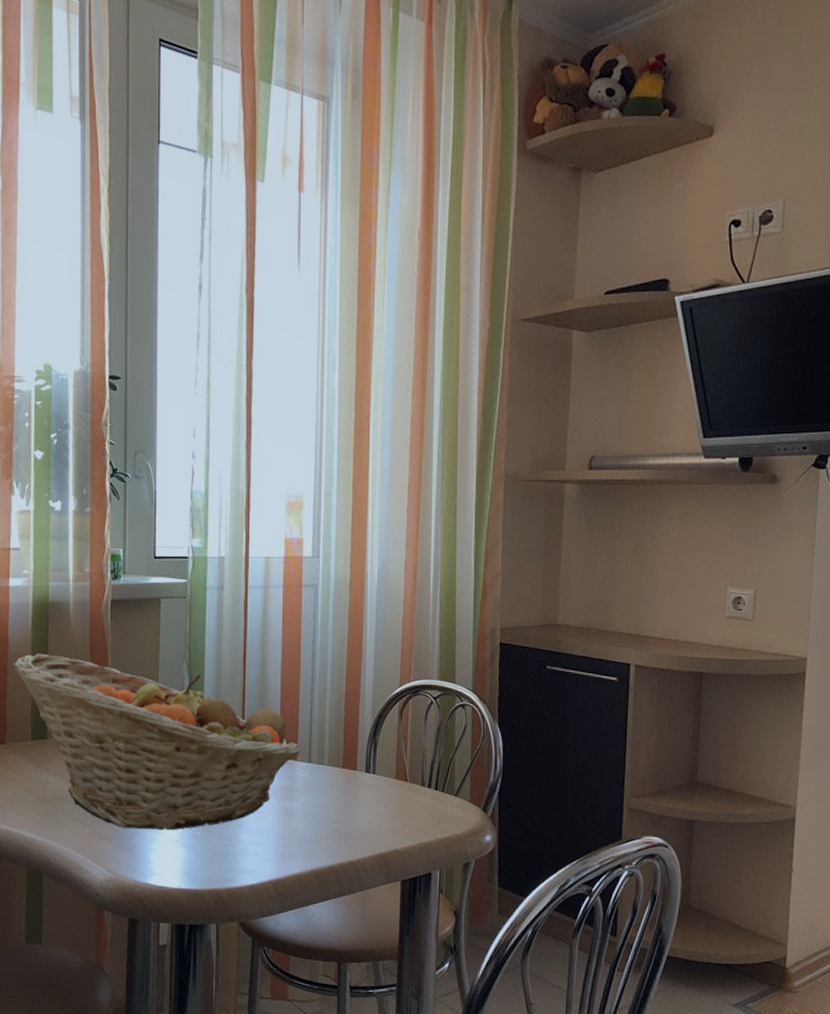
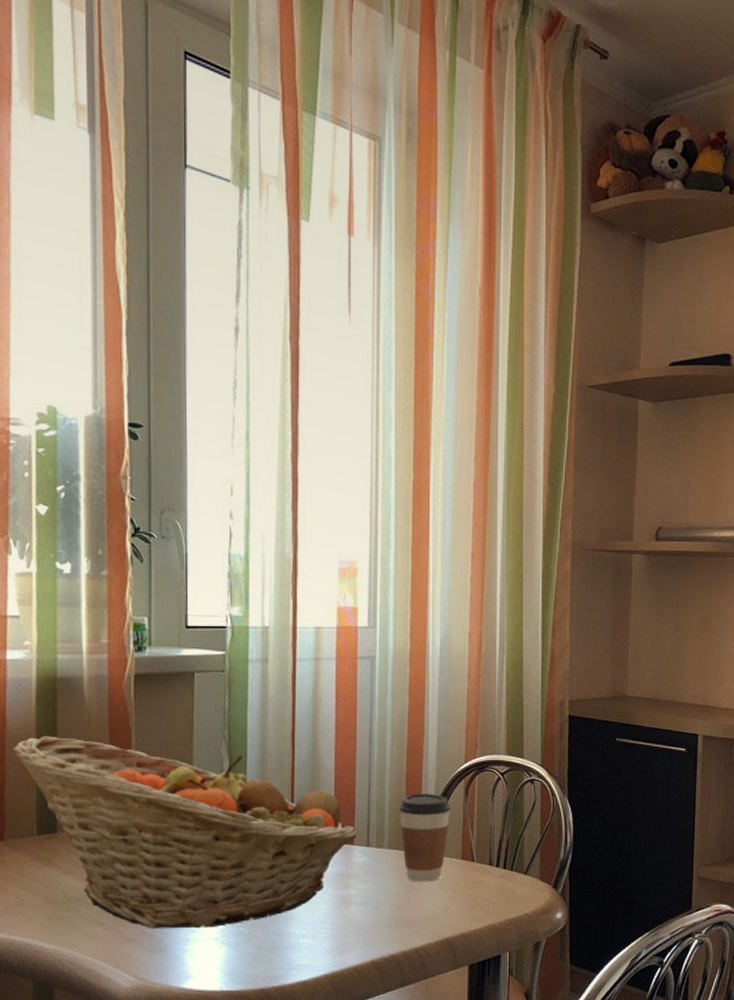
coffee cup: none [338,715,386,799] -> present [399,794,451,882]

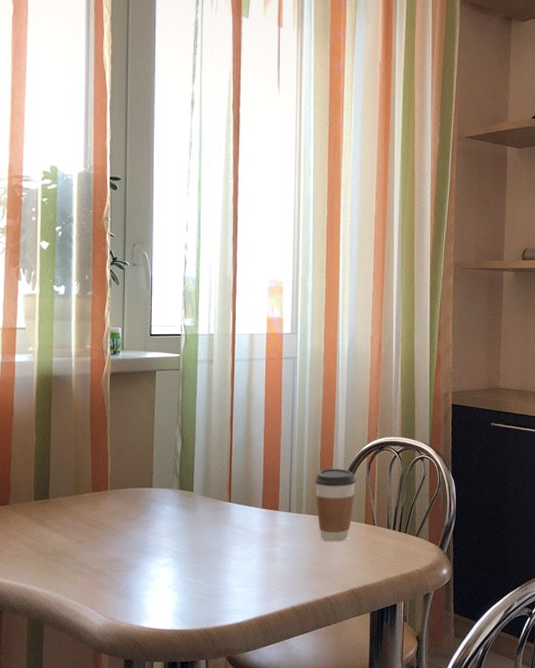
fruit basket: present [11,736,357,929] -> none [16,422,281,578]

